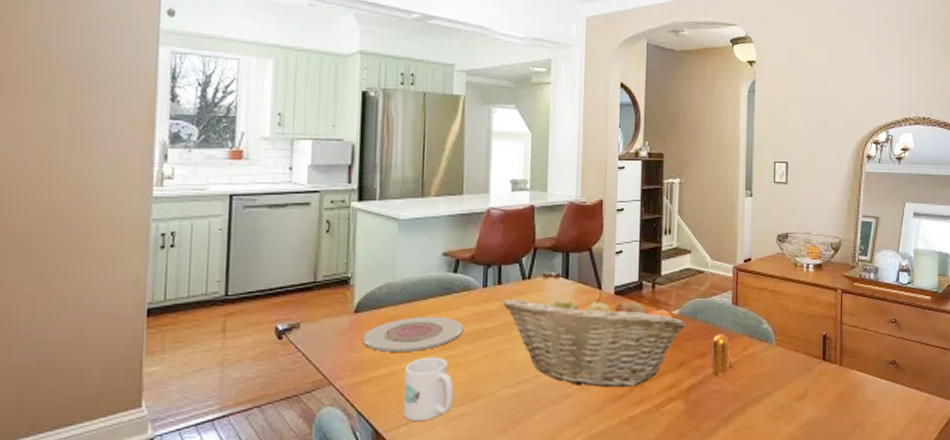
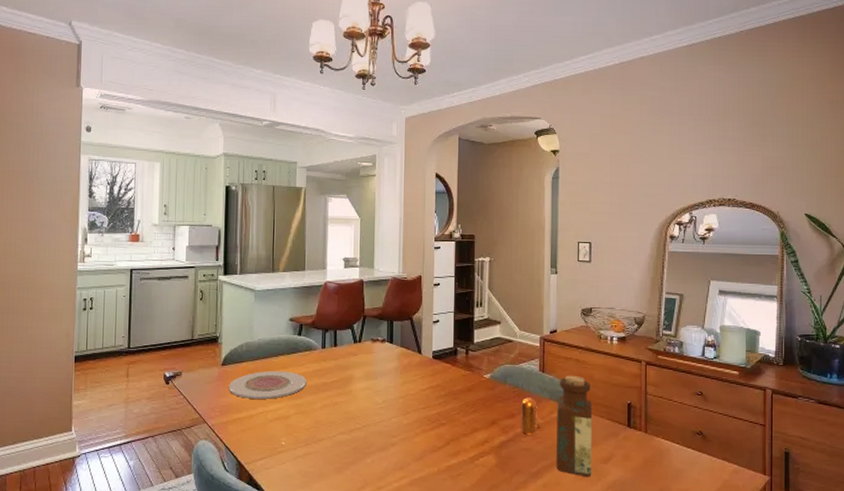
mug: present [403,356,454,421] -> none [260,404,300,456]
fruit basket: present [503,292,686,387] -> none [338,355,497,439]
bottle: none [749,307,787,418] -> present [556,375,593,478]

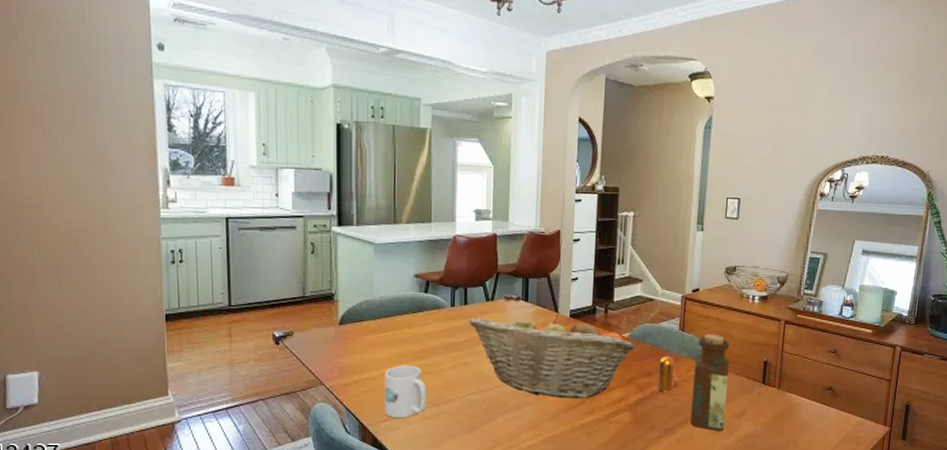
plate: present [228,370,307,399] -> none [347,330,435,360]
mug: none [260,404,300,456] -> present [384,365,428,418]
fruit basket: none [338,355,497,439] -> present [469,314,635,398]

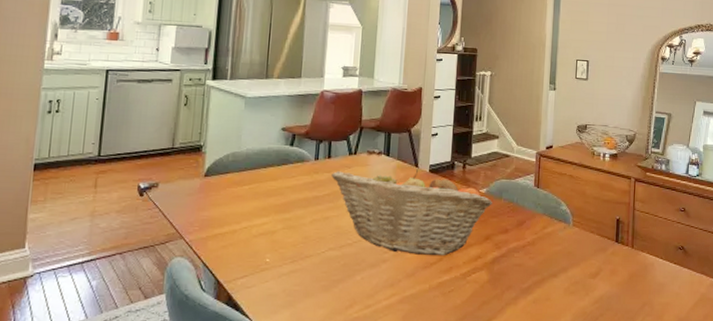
mug: present [384,365,428,418] -> none [241,218,286,274]
pepper shaker: present [657,356,678,394] -> none [514,213,534,252]
bottle: present [690,334,730,432] -> none [546,190,583,293]

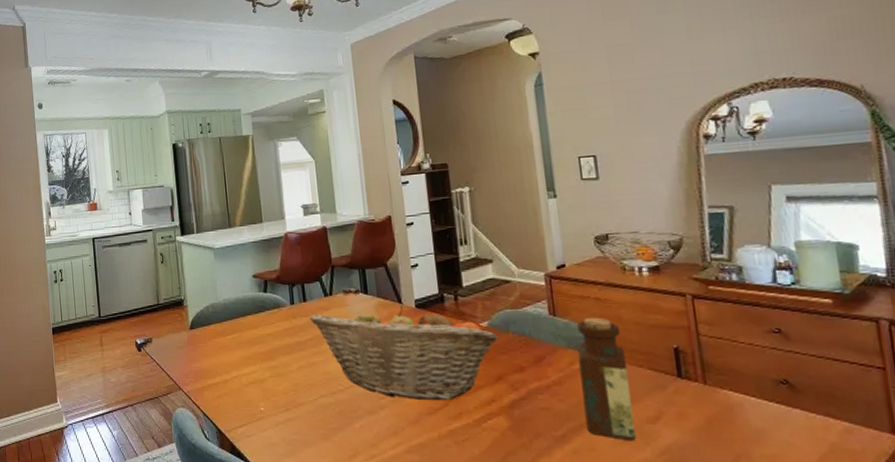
bottle: none [546,190,583,293] -> present [577,317,637,441]

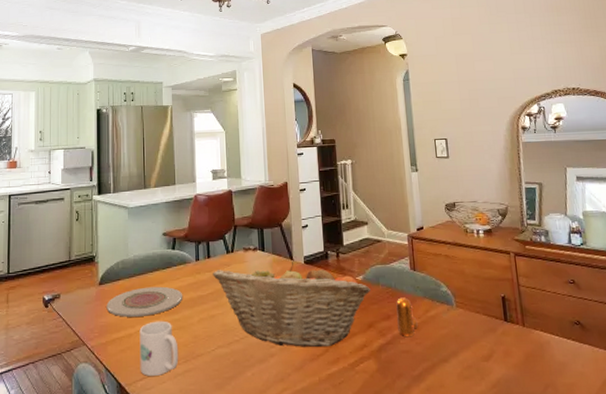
plate: none [199,331,280,363] -> present [106,286,183,317]
mug: none [235,367,279,423] -> present [139,320,179,376]
pepper shaker: none [531,347,560,393] -> present [396,297,418,337]
bottle: present [577,317,637,441] -> none [432,271,475,377]

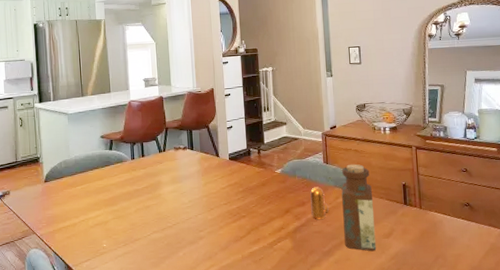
plate: present [106,286,183,317] -> none [52,182,121,209]
mug: present [139,320,179,376] -> none [83,211,119,258]
fruit basket: present [213,261,371,347] -> none [147,158,288,231]
bottle: none [432,271,475,377] -> present [341,164,377,252]

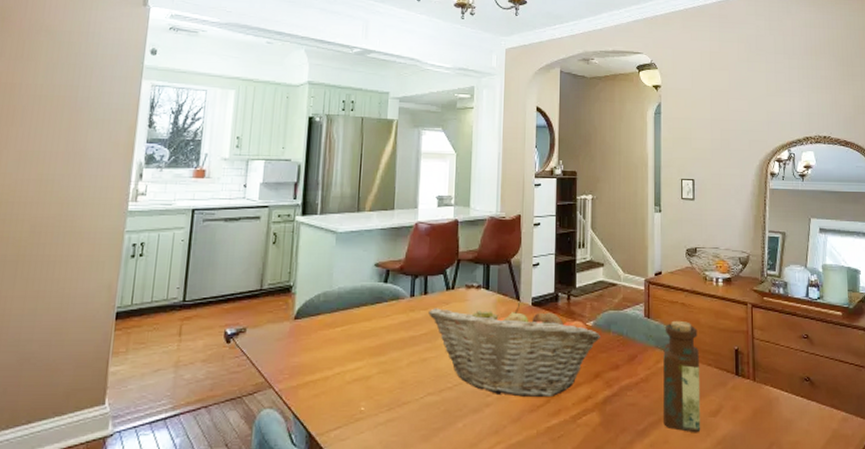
fruit basket: none [147,158,288,231] -> present [428,302,600,397]
pepper shaker: present [310,187,329,220] -> none [626,346,647,389]

